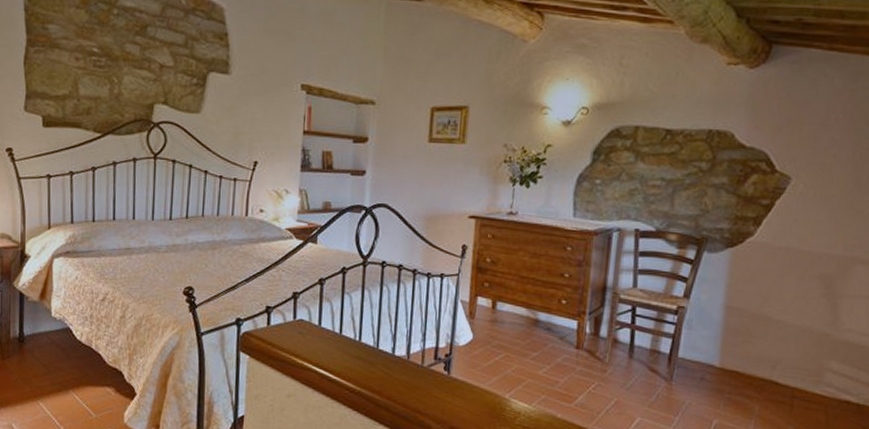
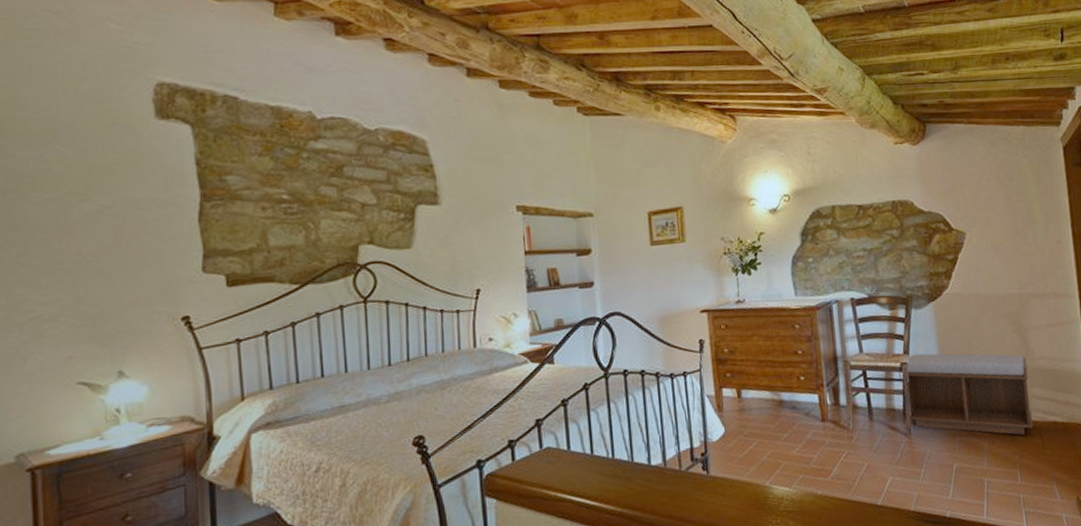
bench: none [673,300,831,407] -> present [905,353,1033,435]

